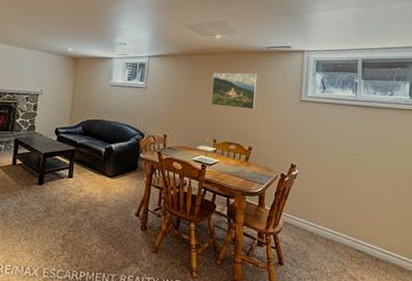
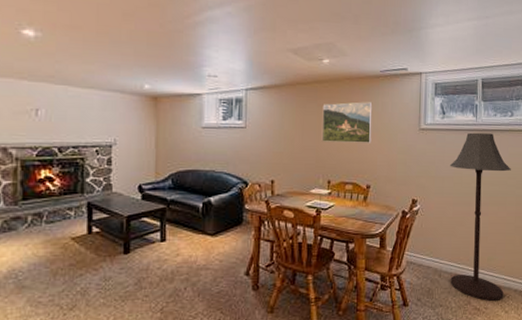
floor lamp: none [326,107,390,273] -> present [449,132,511,301]

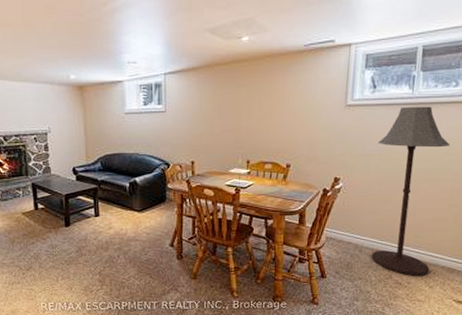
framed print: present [321,102,373,143] -> none [240,79,295,123]

